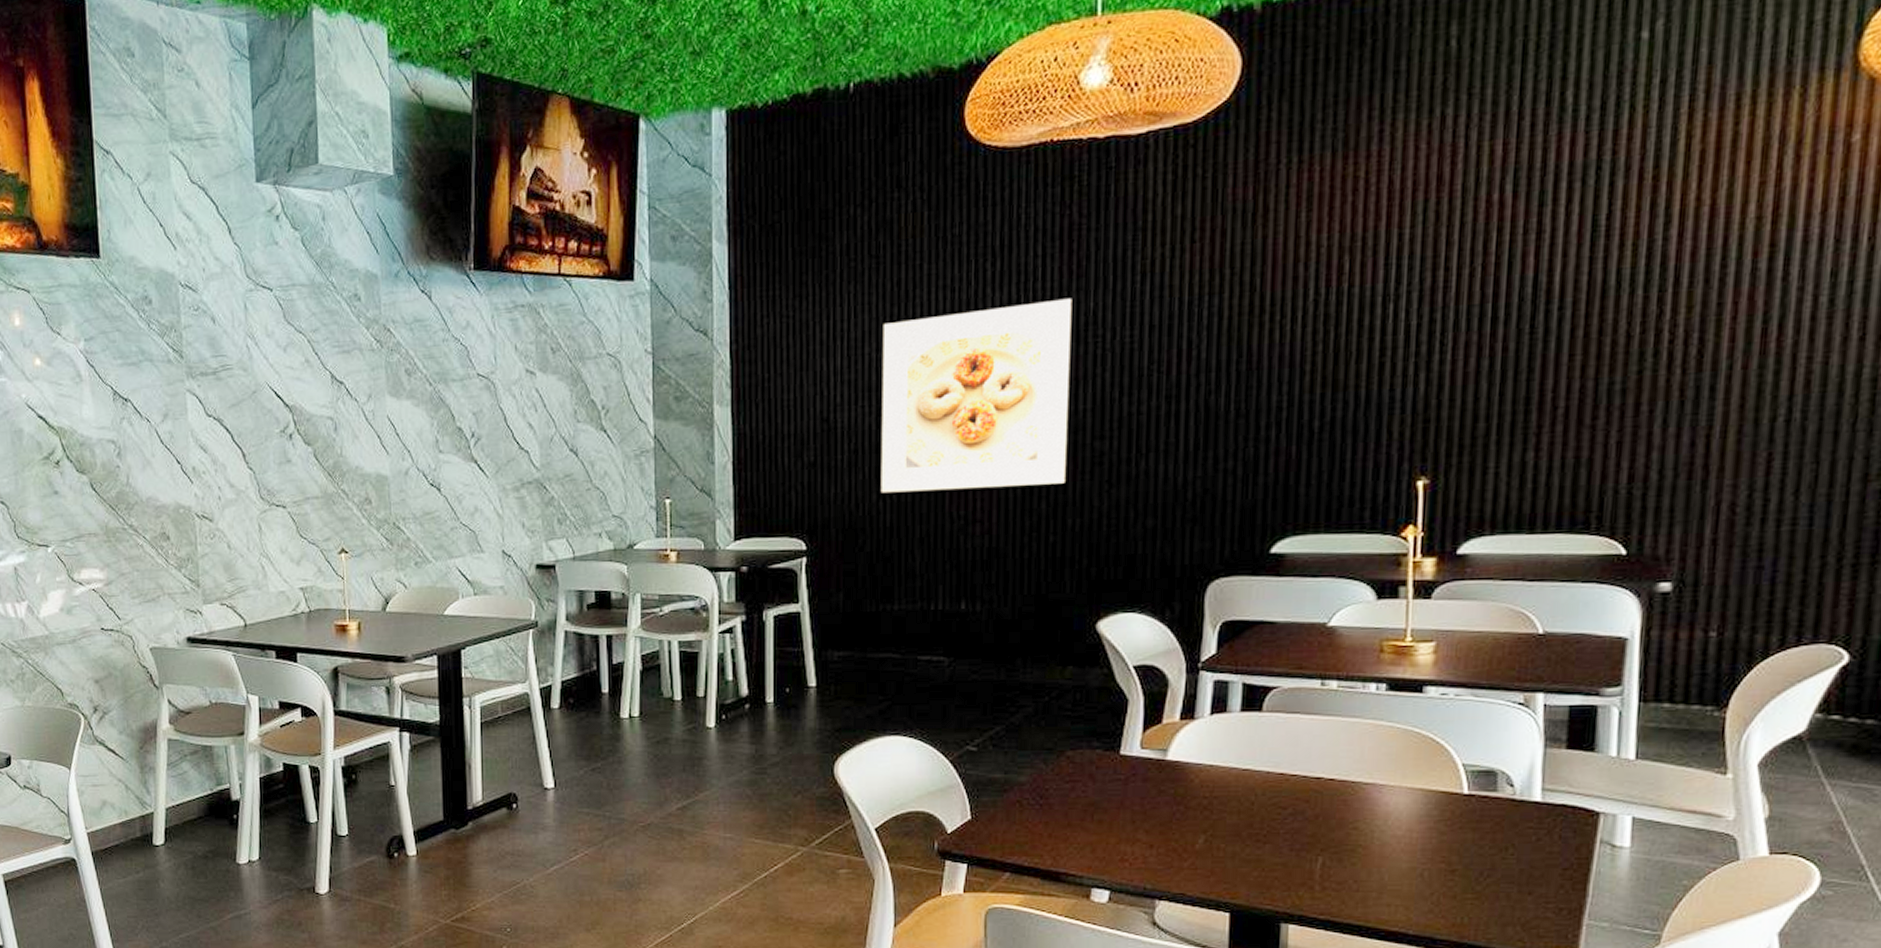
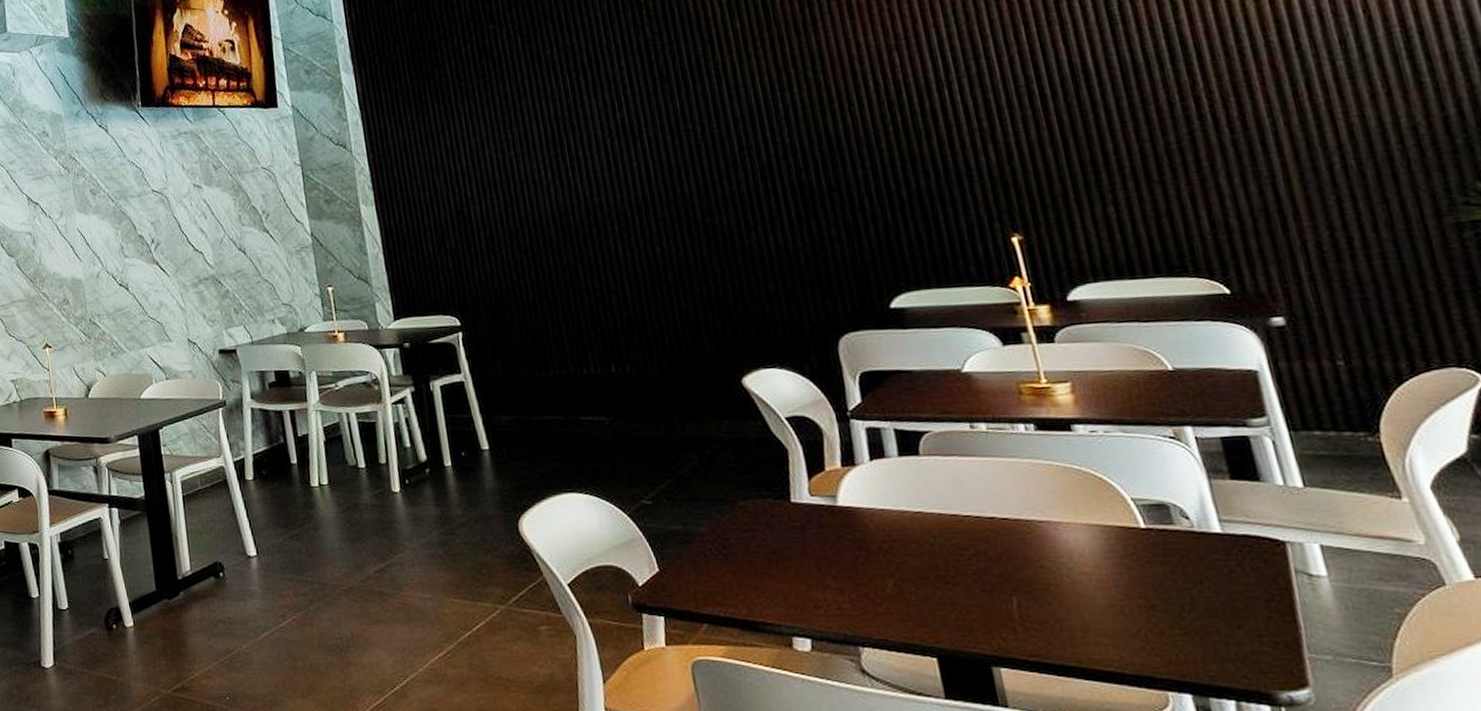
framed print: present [880,298,1072,493] -> none [497,100,686,273]

